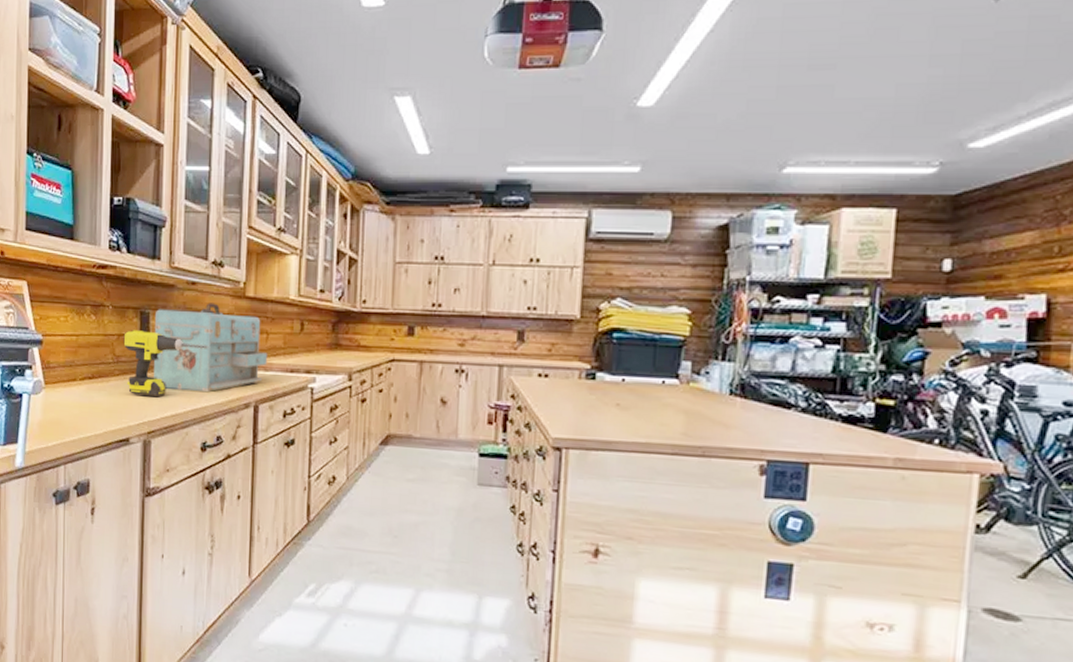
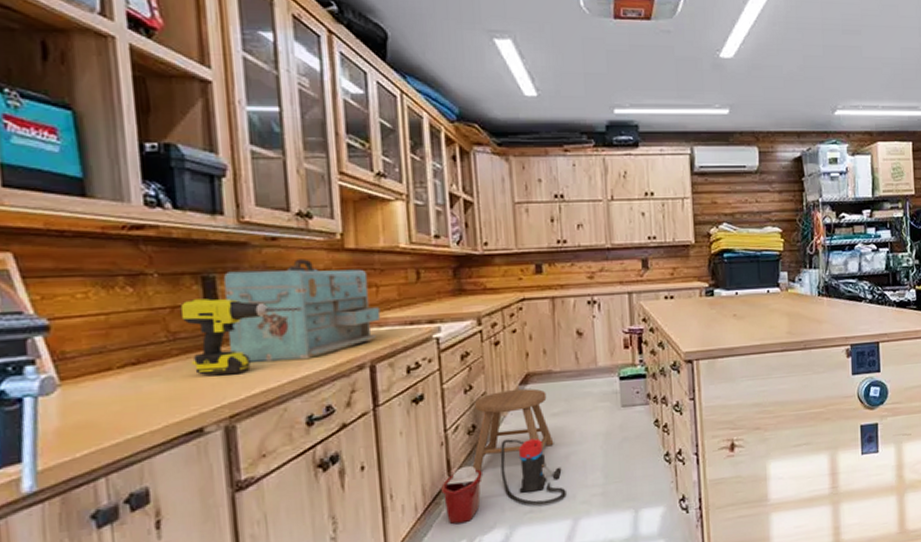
bucket: none [299,513,338,567] -> present [440,465,484,524]
stool: none [328,448,406,531] -> present [472,388,554,472]
vacuum cleaner: none [353,496,412,569] -> present [500,438,566,506]

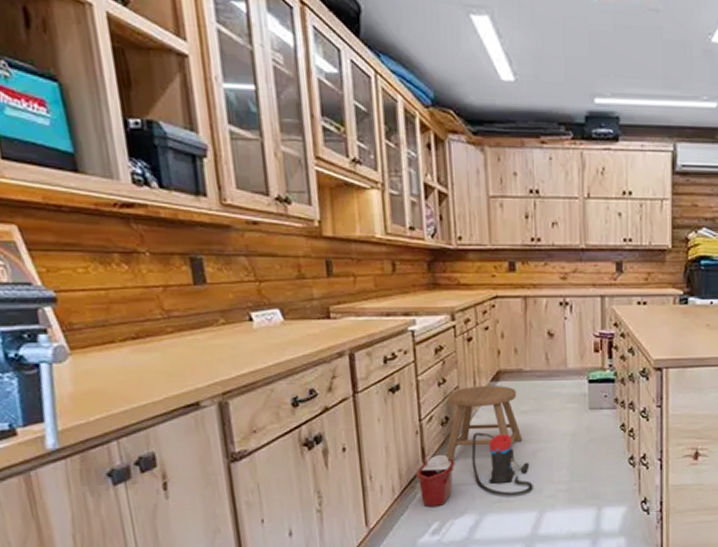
power drill: present [180,298,302,377] -> none [171,279,284,354]
toolbox: present [223,259,381,362] -> none [209,245,359,344]

